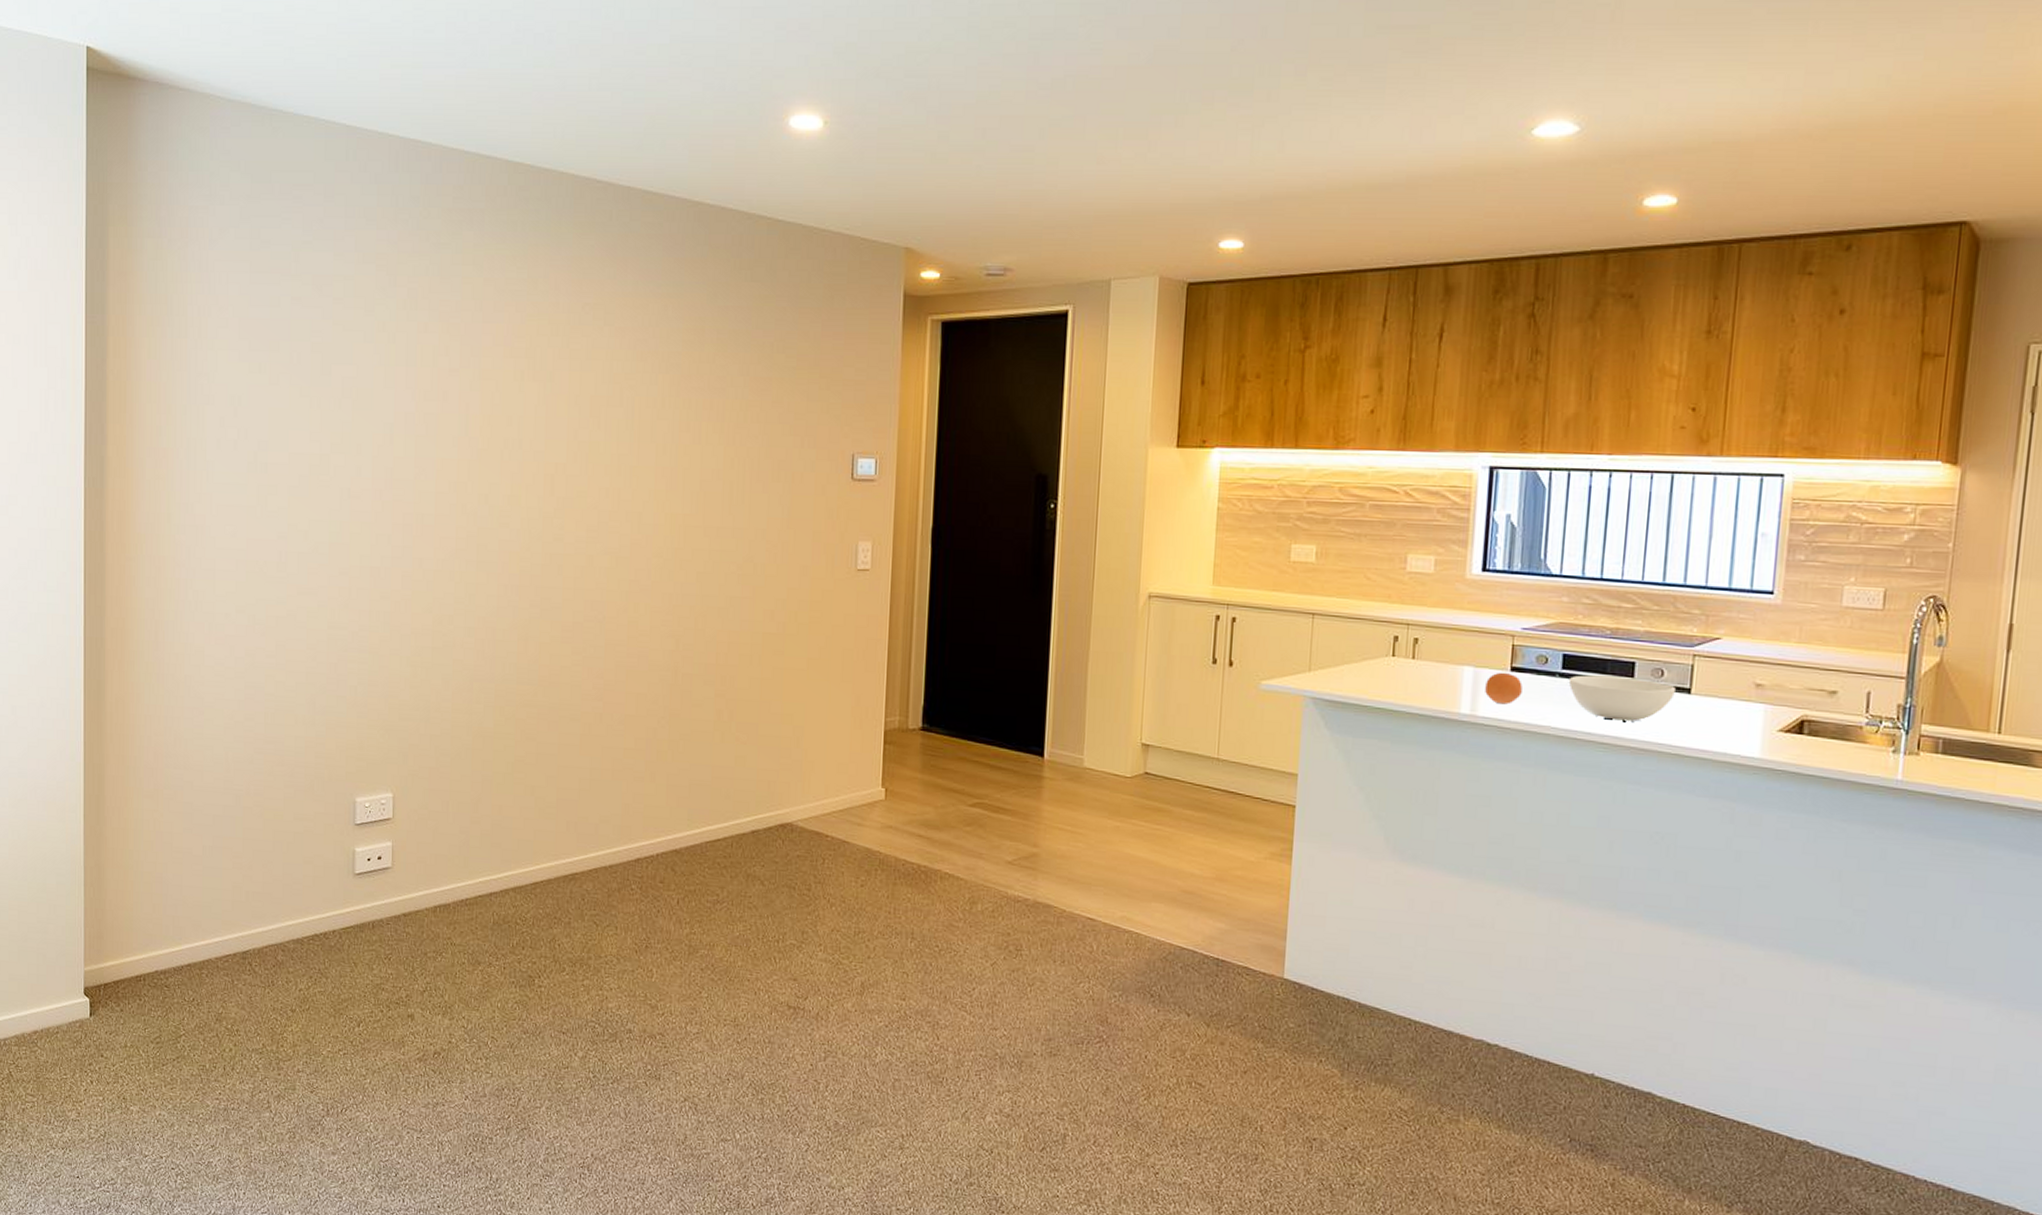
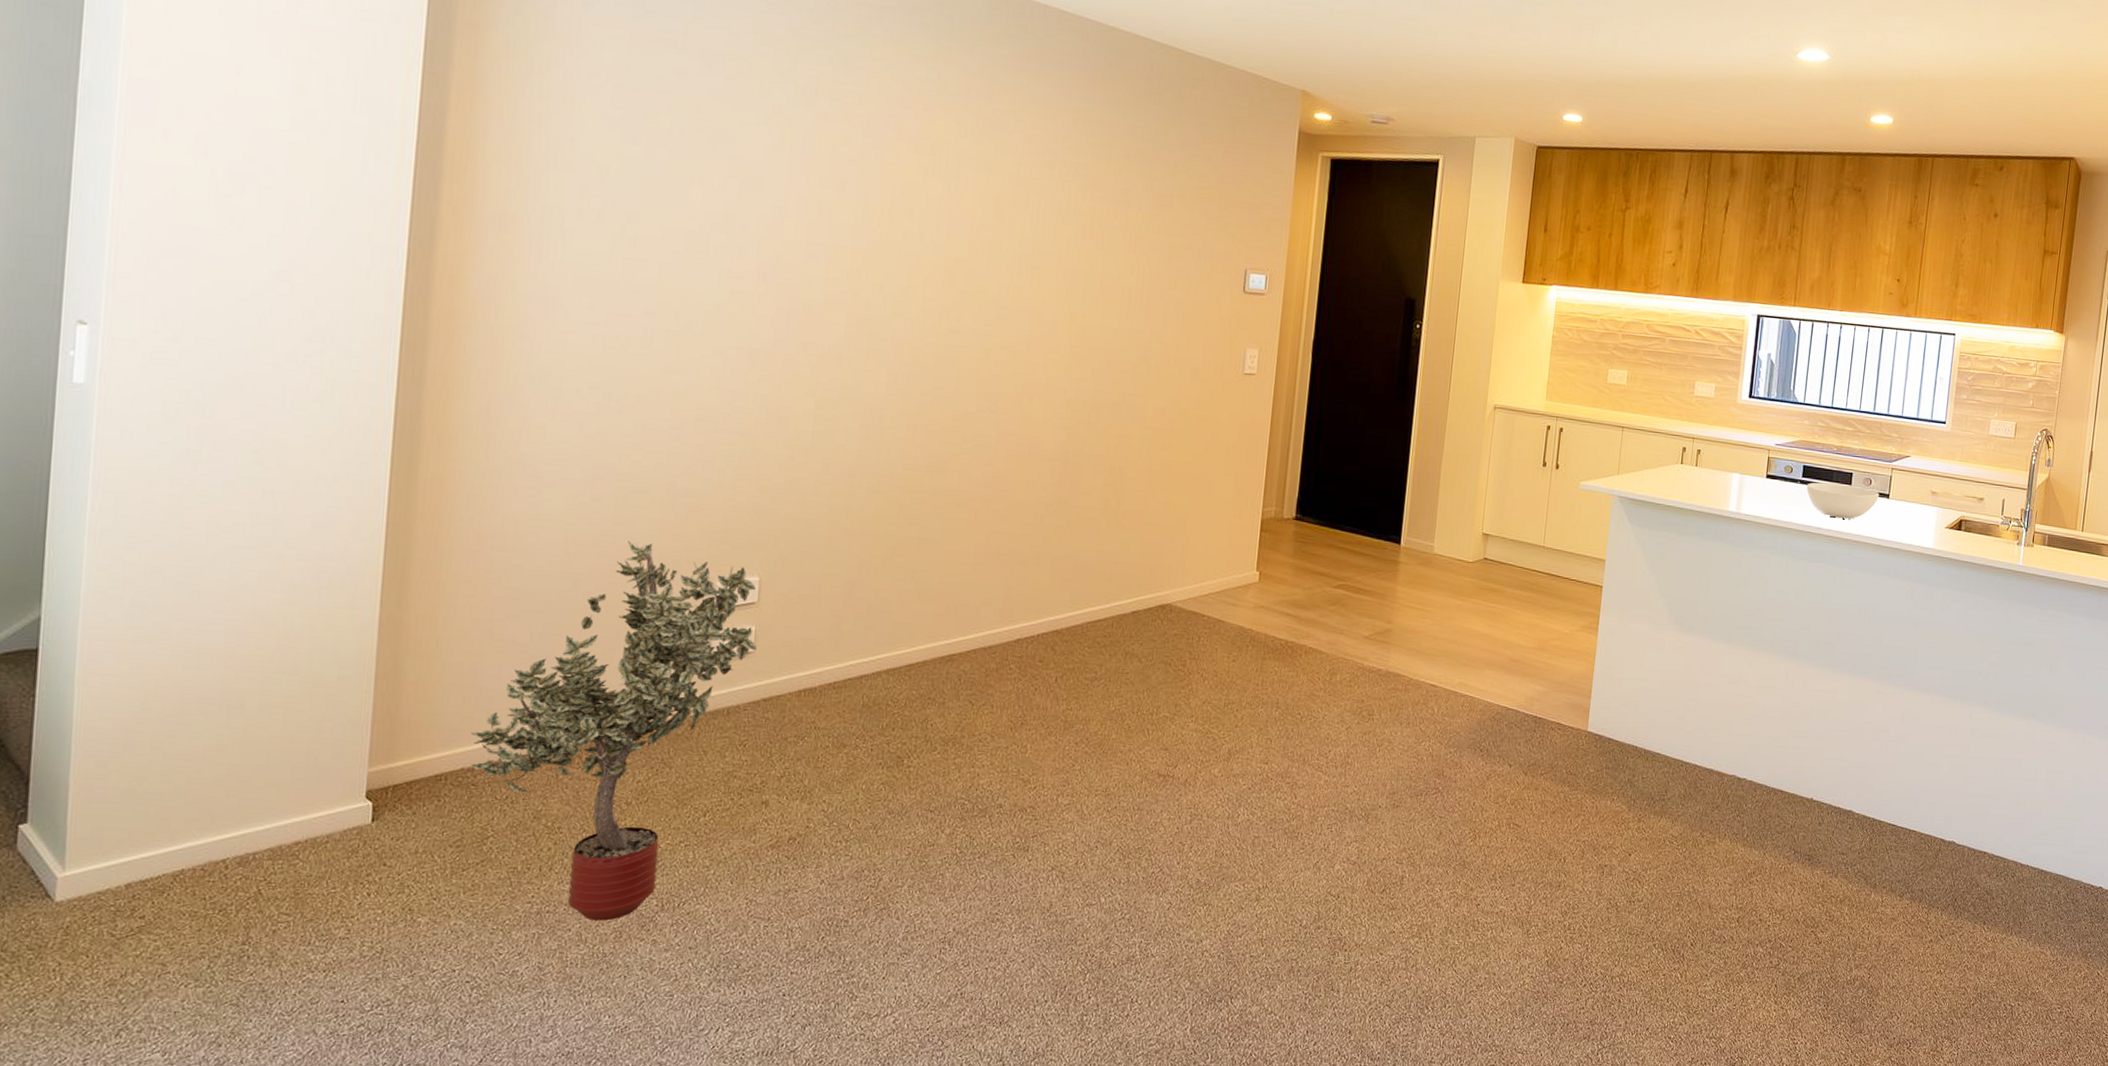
potted tree: none [161,758,394,1121] -> present [470,541,757,921]
fruit: present [1485,672,1522,705] -> none [1747,478,1774,505]

